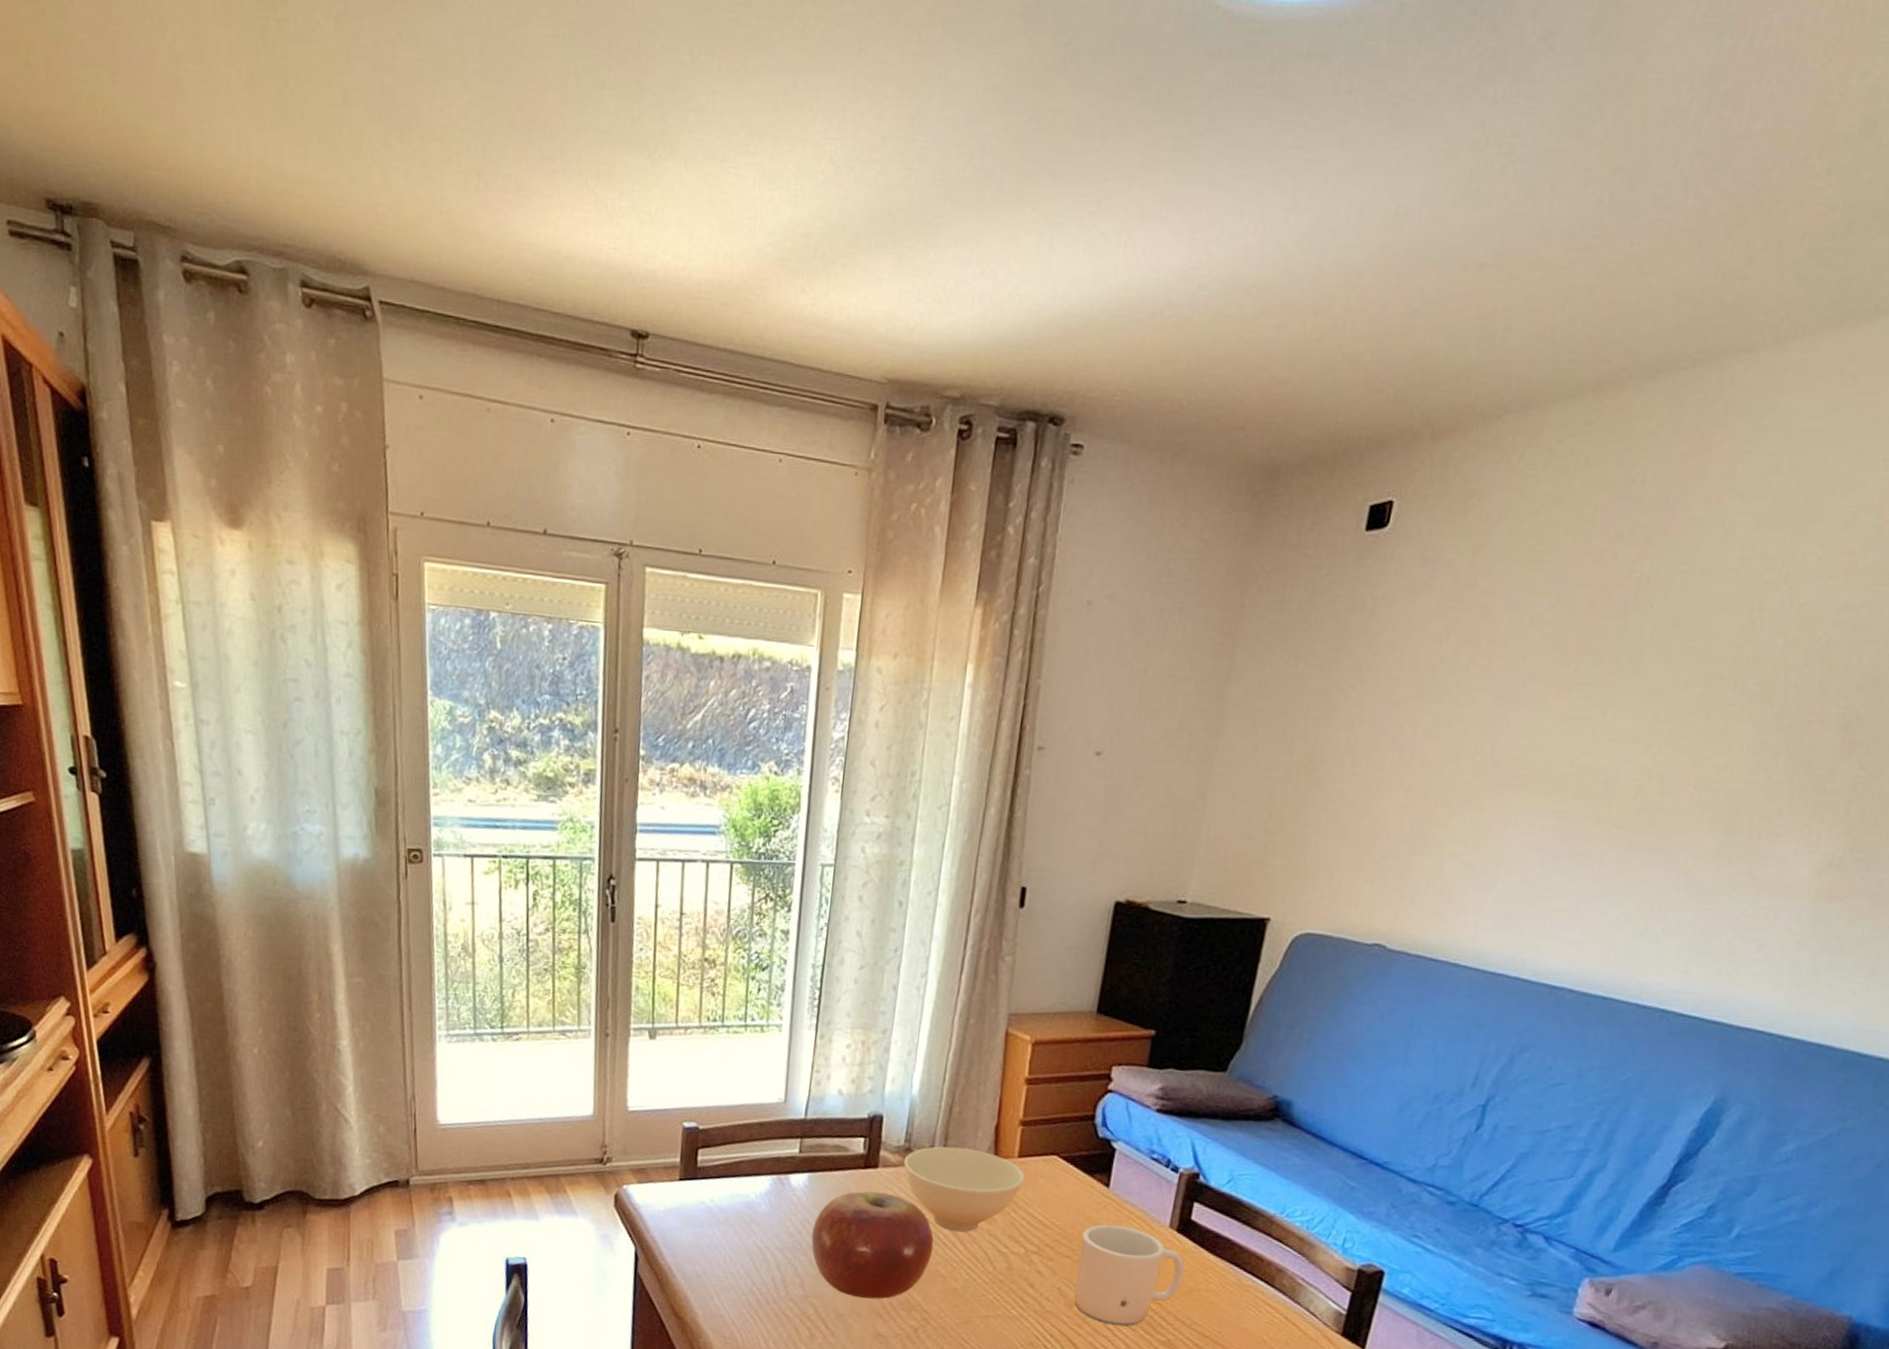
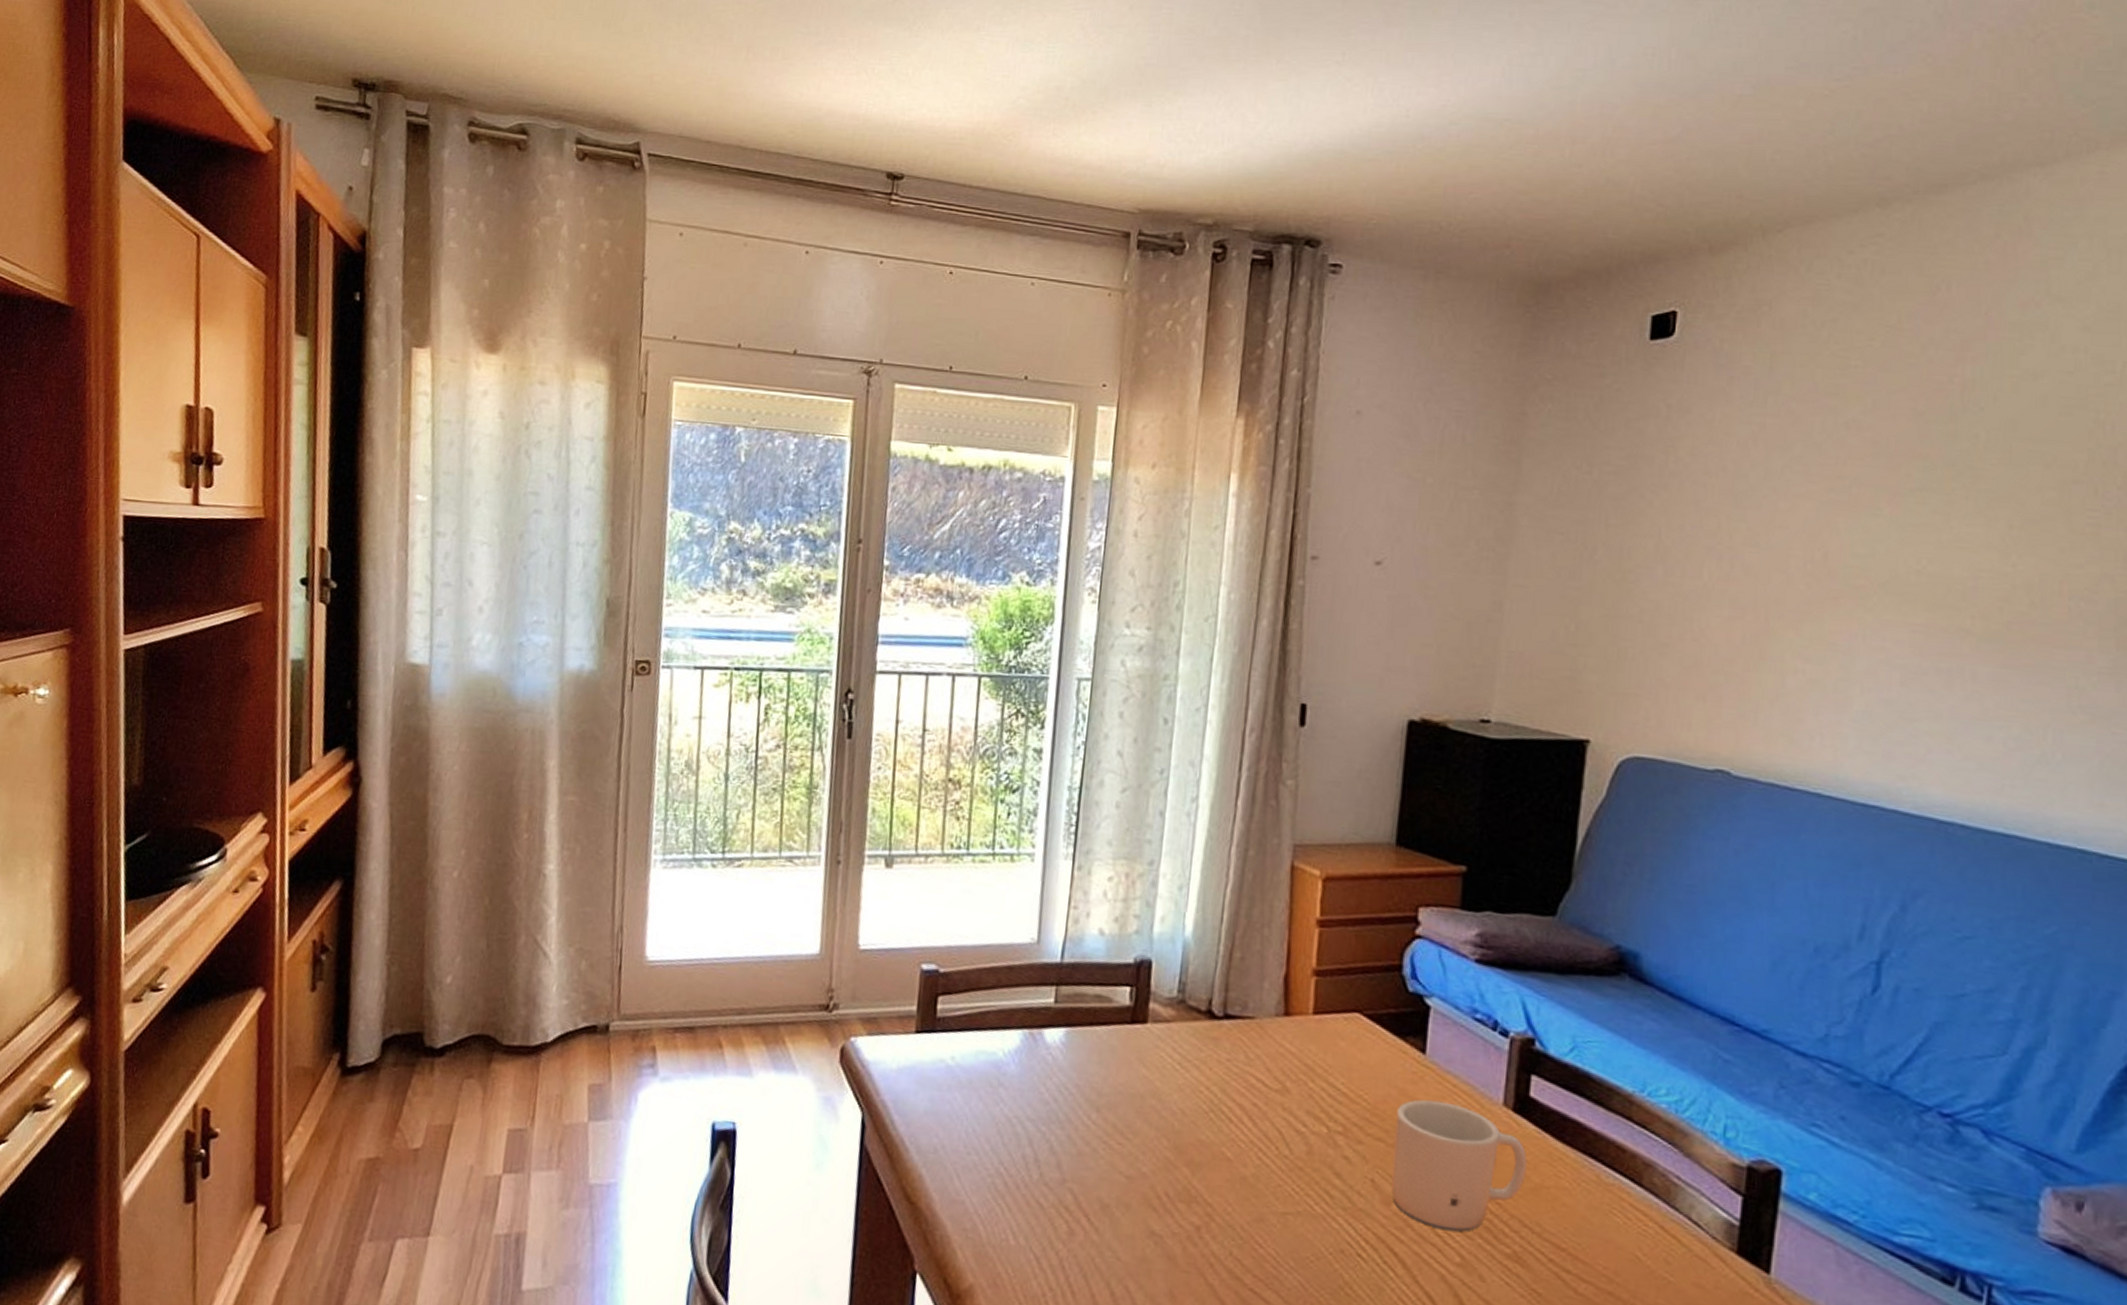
fruit: present [811,1191,934,1299] -> none [1069,1051,1217,1187]
bowl: present [903,1146,1026,1232] -> none [1177,998,1324,1105]

